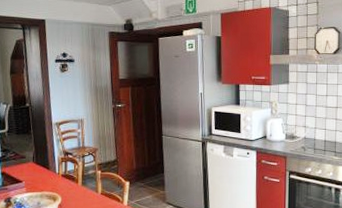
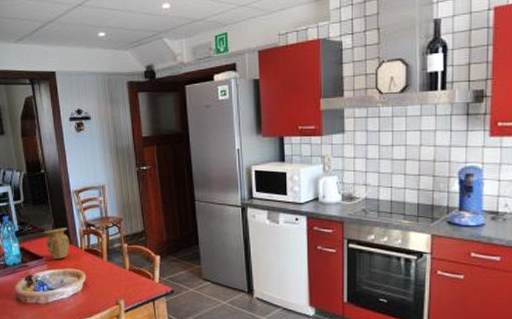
vase: none [24,155,49,184] -> present [43,228,70,260]

